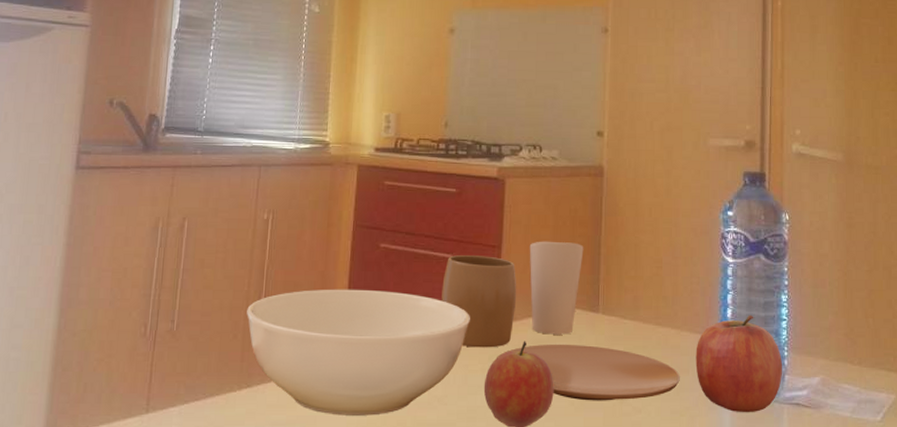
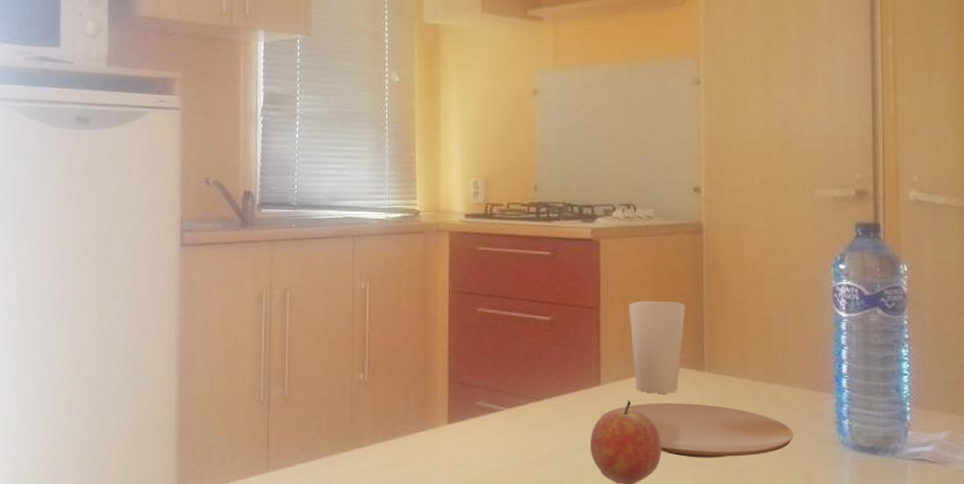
bowl: present [247,289,471,416] -> none [352,353,573,473]
mug: present [441,254,517,348] -> none [541,316,618,407]
fruit: present [695,314,783,413] -> none [809,370,906,469]

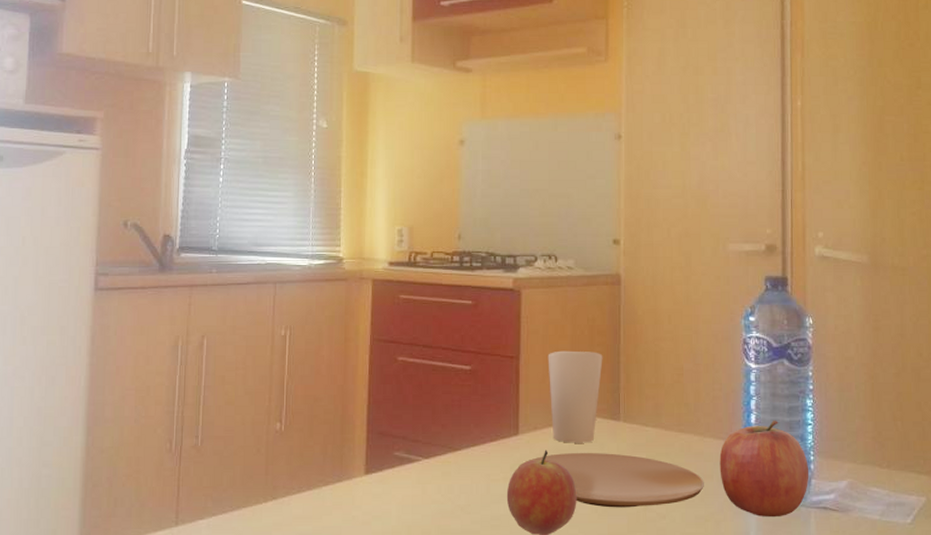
fruit: none [809,370,906,469] -> present [719,420,810,518]

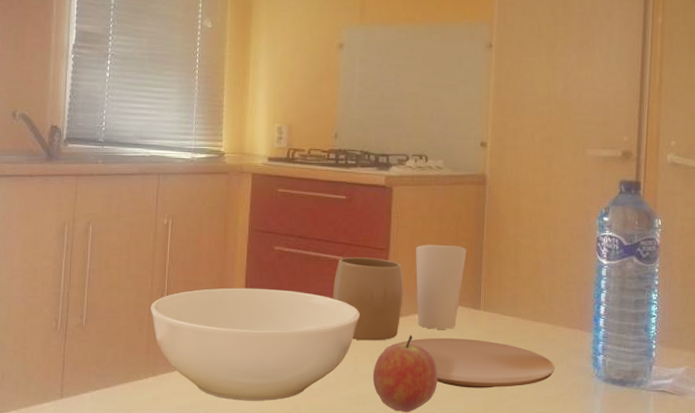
bowl: none [269,402,492,526] -> present [151,287,361,401]
mug: none [461,366,537,458] -> present [333,256,404,341]
fruit: present [719,420,810,518] -> none [569,311,651,399]

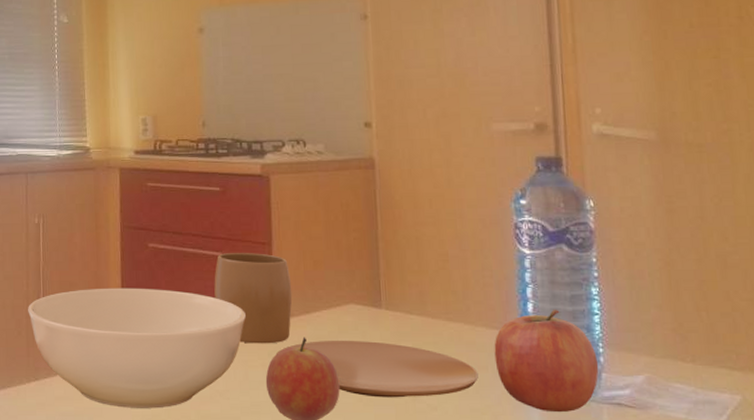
cup: present [415,244,467,329] -> none [301,236,360,331]
fruit: none [569,311,651,399] -> present [494,309,599,413]

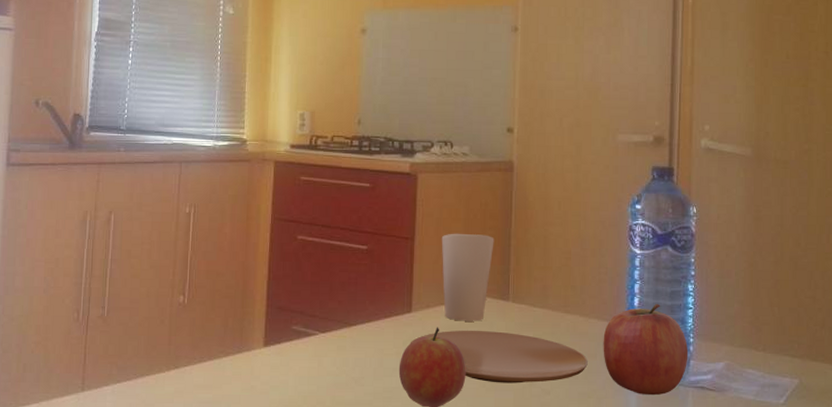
bowl: present [28,288,247,409] -> none [172,278,386,395]
mug: present [214,252,292,344] -> none [357,246,430,333]
cup: none [301,236,360,331] -> present [441,233,494,321]

